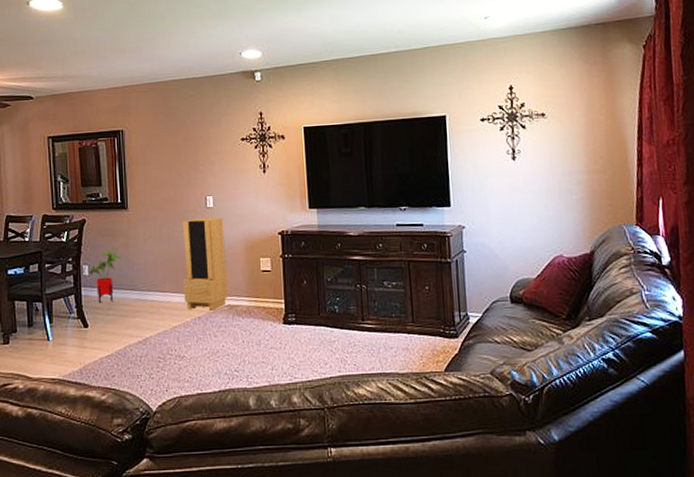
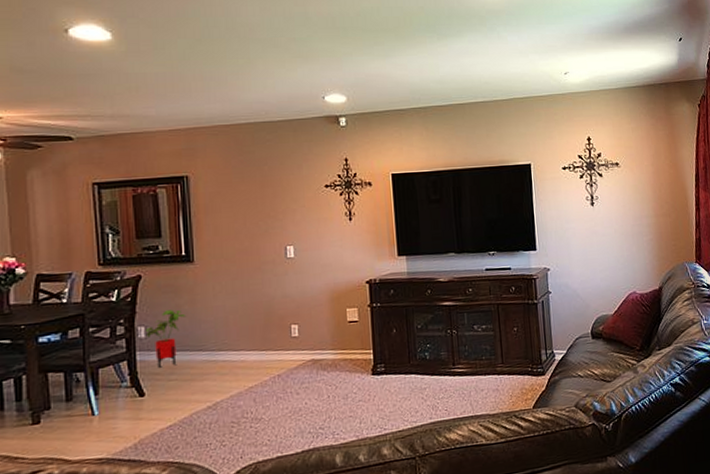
storage cabinet: present [183,217,228,311] -> none [260,268,311,367]

